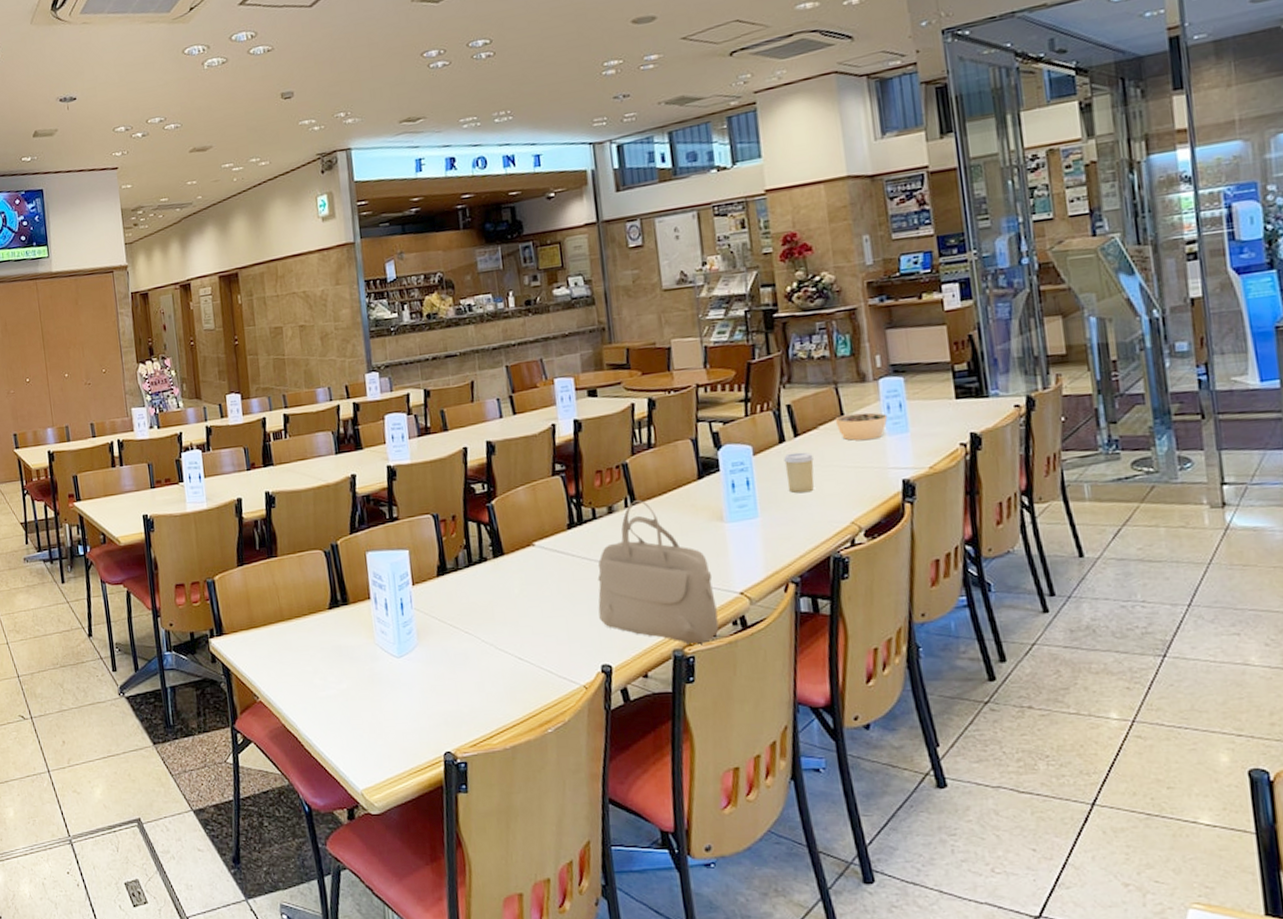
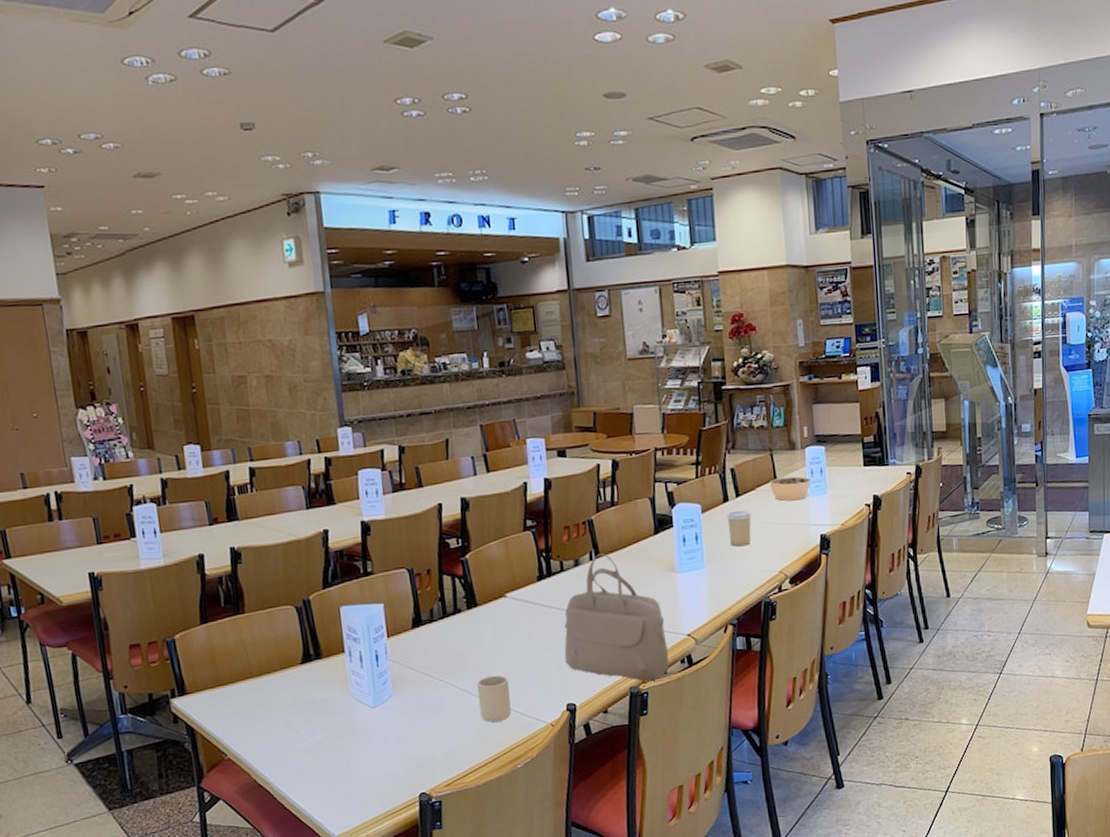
cup: none [503,629,541,680] -> present [476,675,511,722]

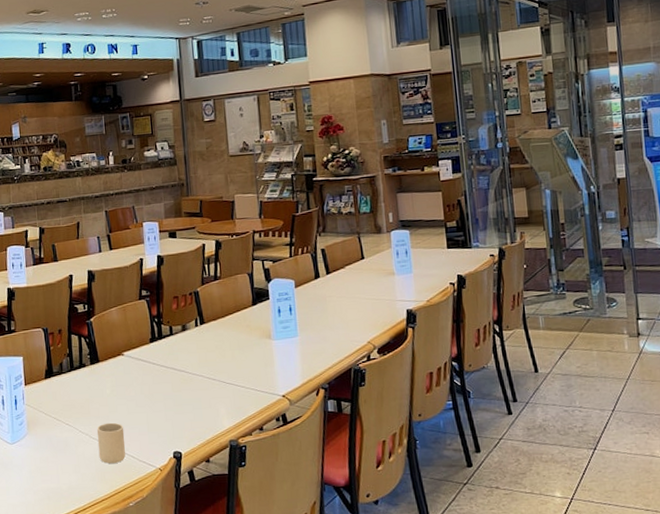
handbag: present [564,553,669,682] -> none [172,321,266,437]
cup: present [727,510,751,547] -> none [318,286,341,318]
salad: present [769,476,811,501] -> none [357,257,397,279]

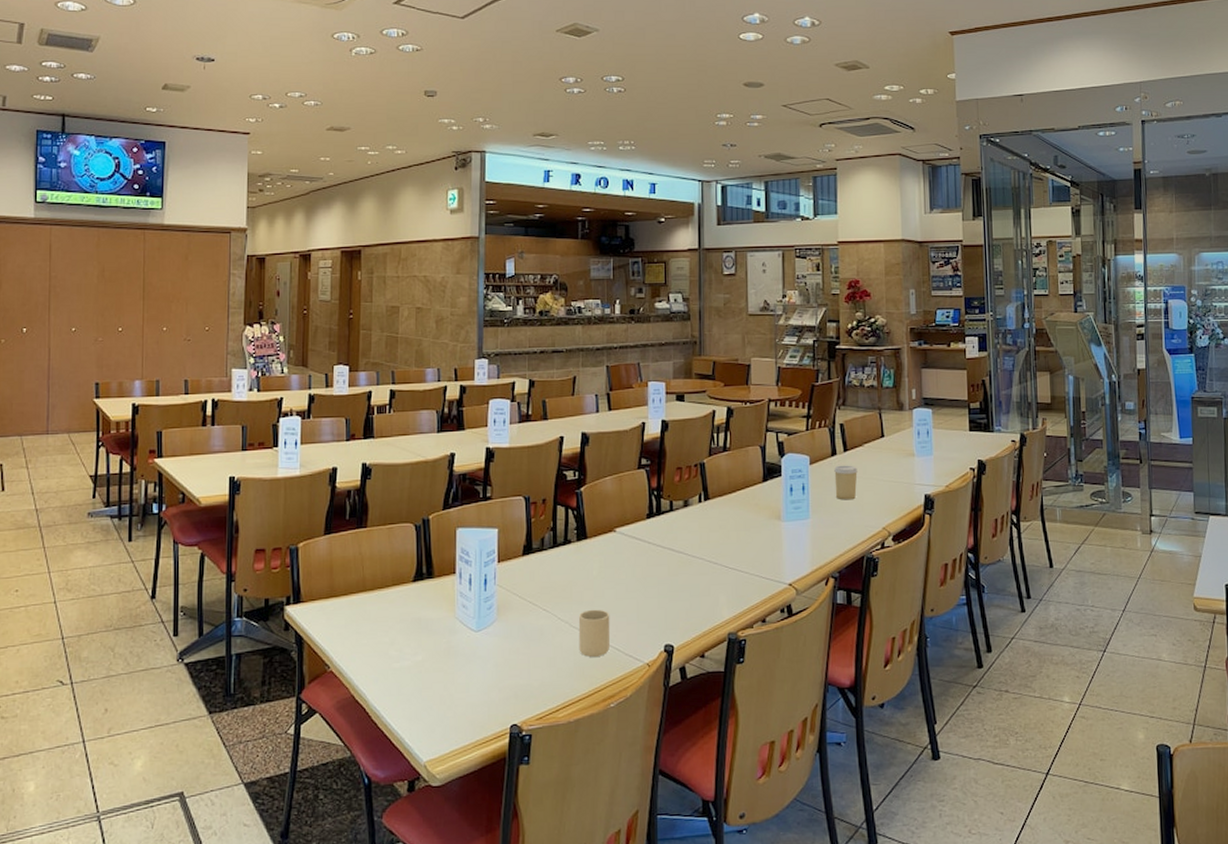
cup: none [318,286,341,318] -> present [834,465,858,500]

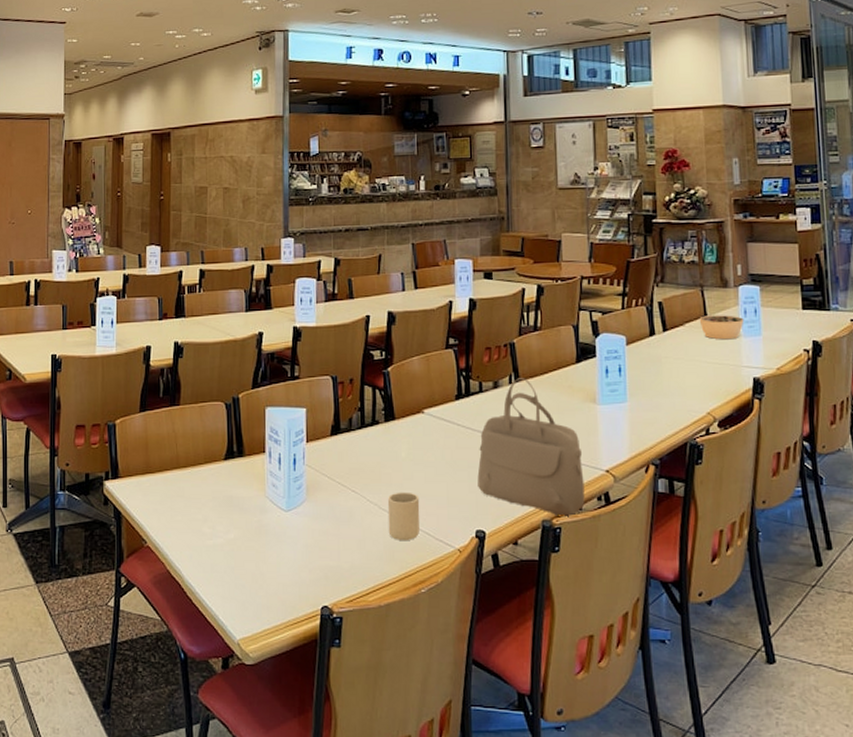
handbag: none [667,497,769,630] -> present [477,378,585,518]
cup: present [834,465,858,500] -> none [653,345,679,383]
salad: none [877,436,918,460] -> present [699,315,744,340]

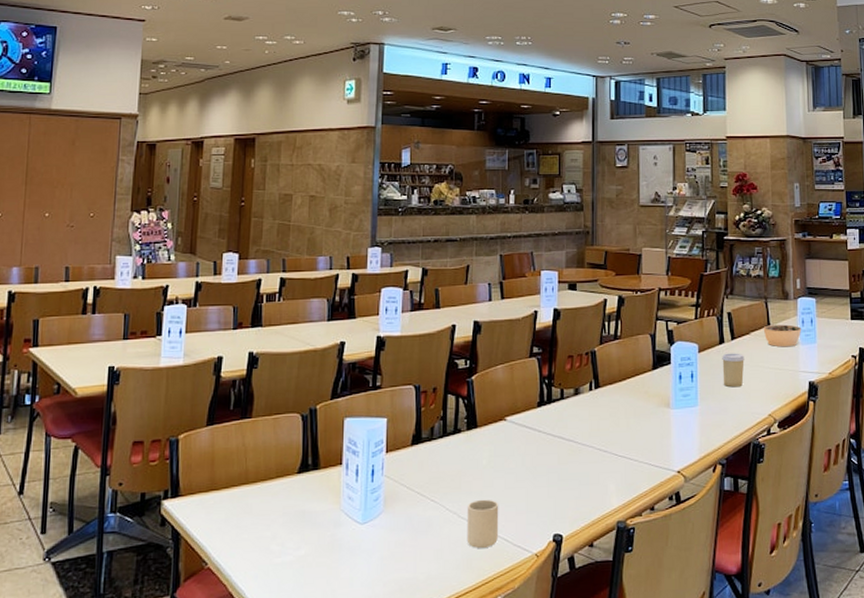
handbag: present [477,378,585,518] -> none [556,385,657,518]
cup: none [653,345,679,383] -> present [722,353,745,388]

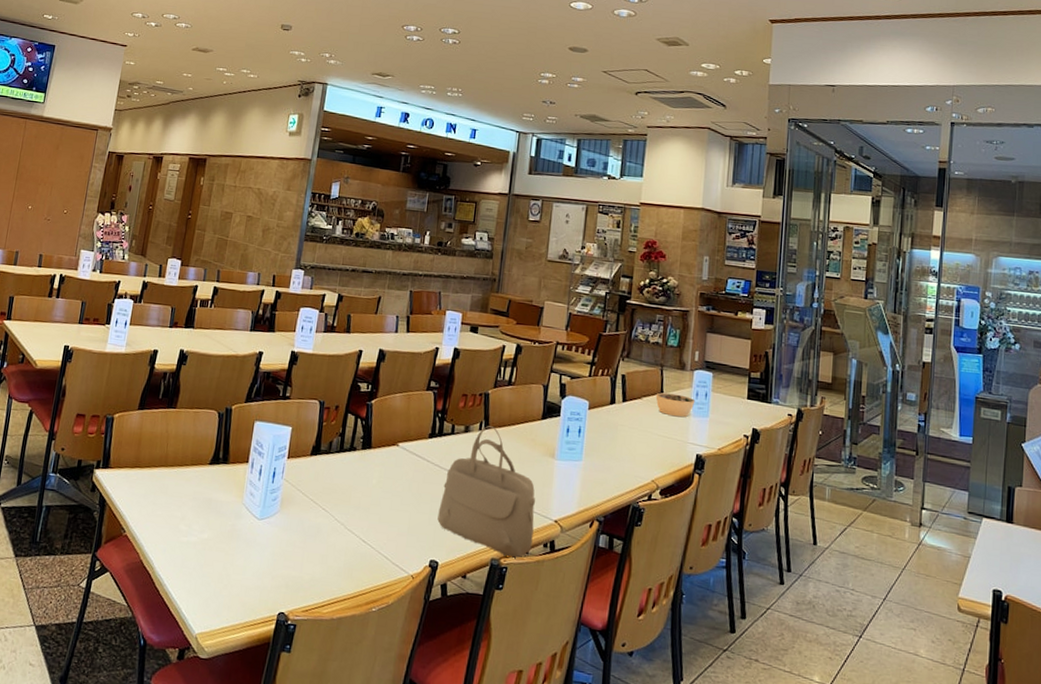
cup: present [466,499,499,548] -> none [350,515,383,561]
handbag: none [556,385,657,518] -> present [437,426,535,559]
cup: present [722,353,745,388] -> none [609,414,634,449]

